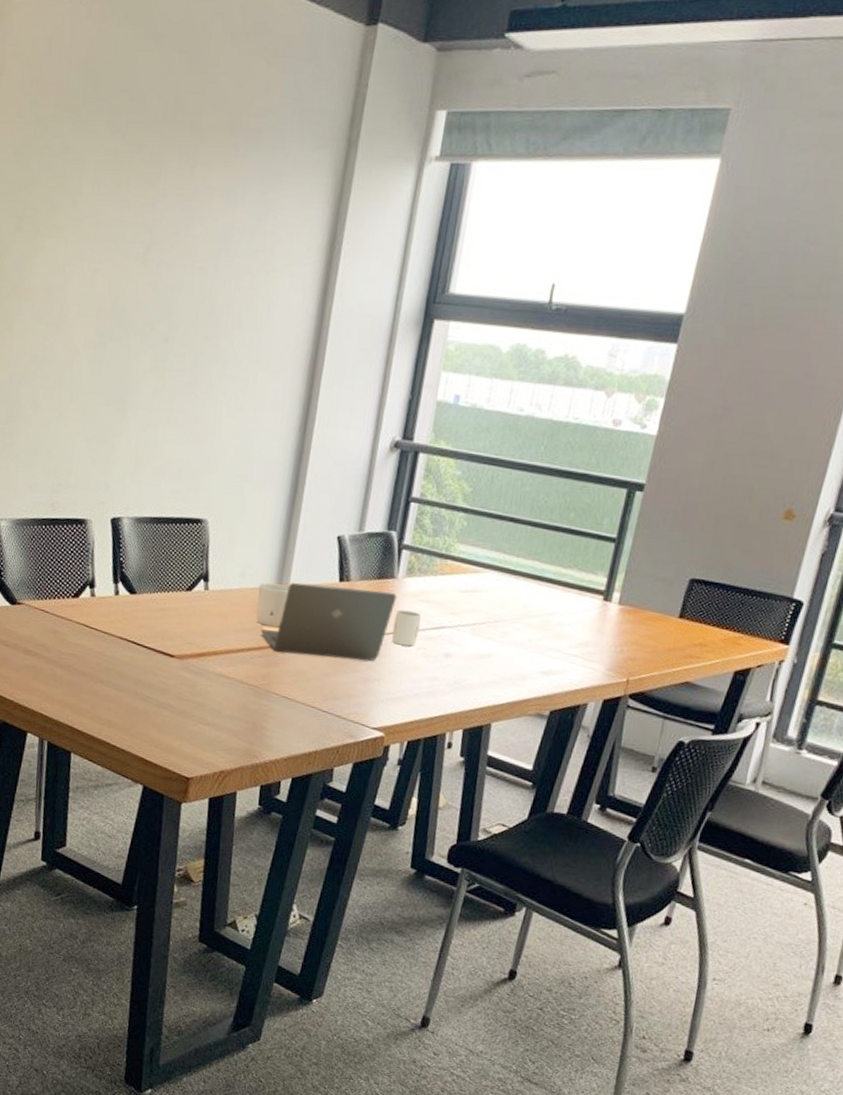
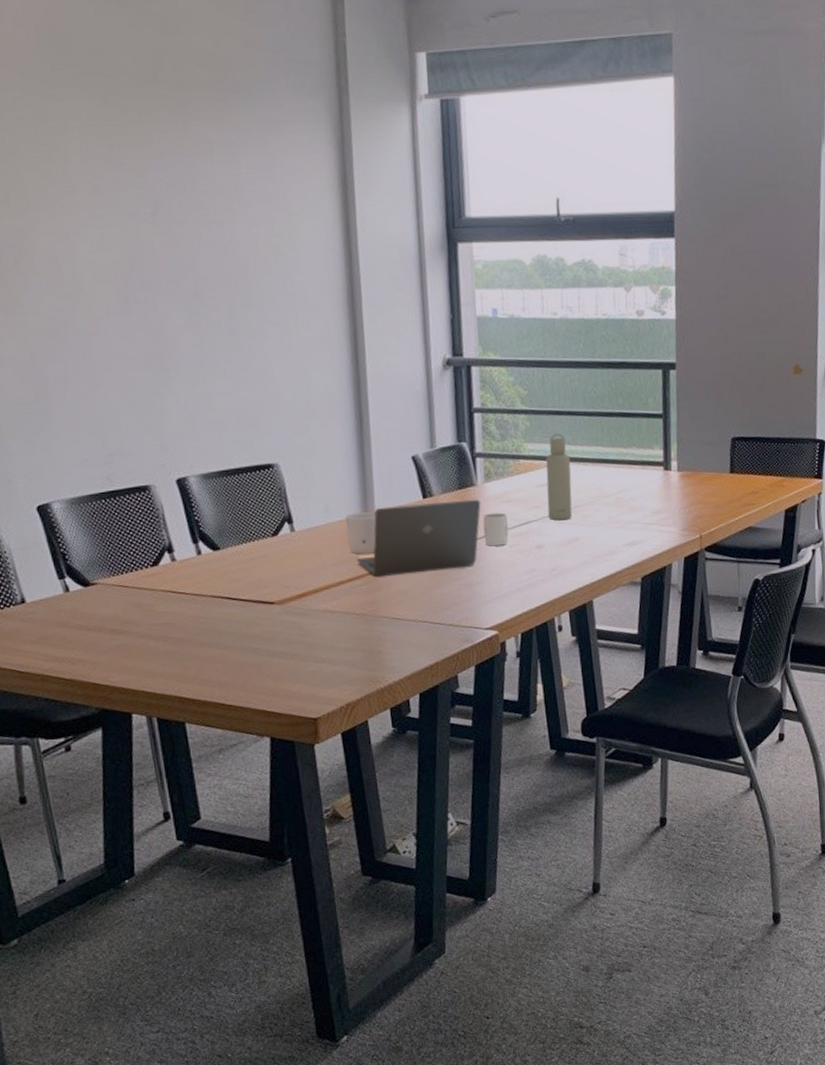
bottle: none [464,539,503,633] -> present [546,433,573,521]

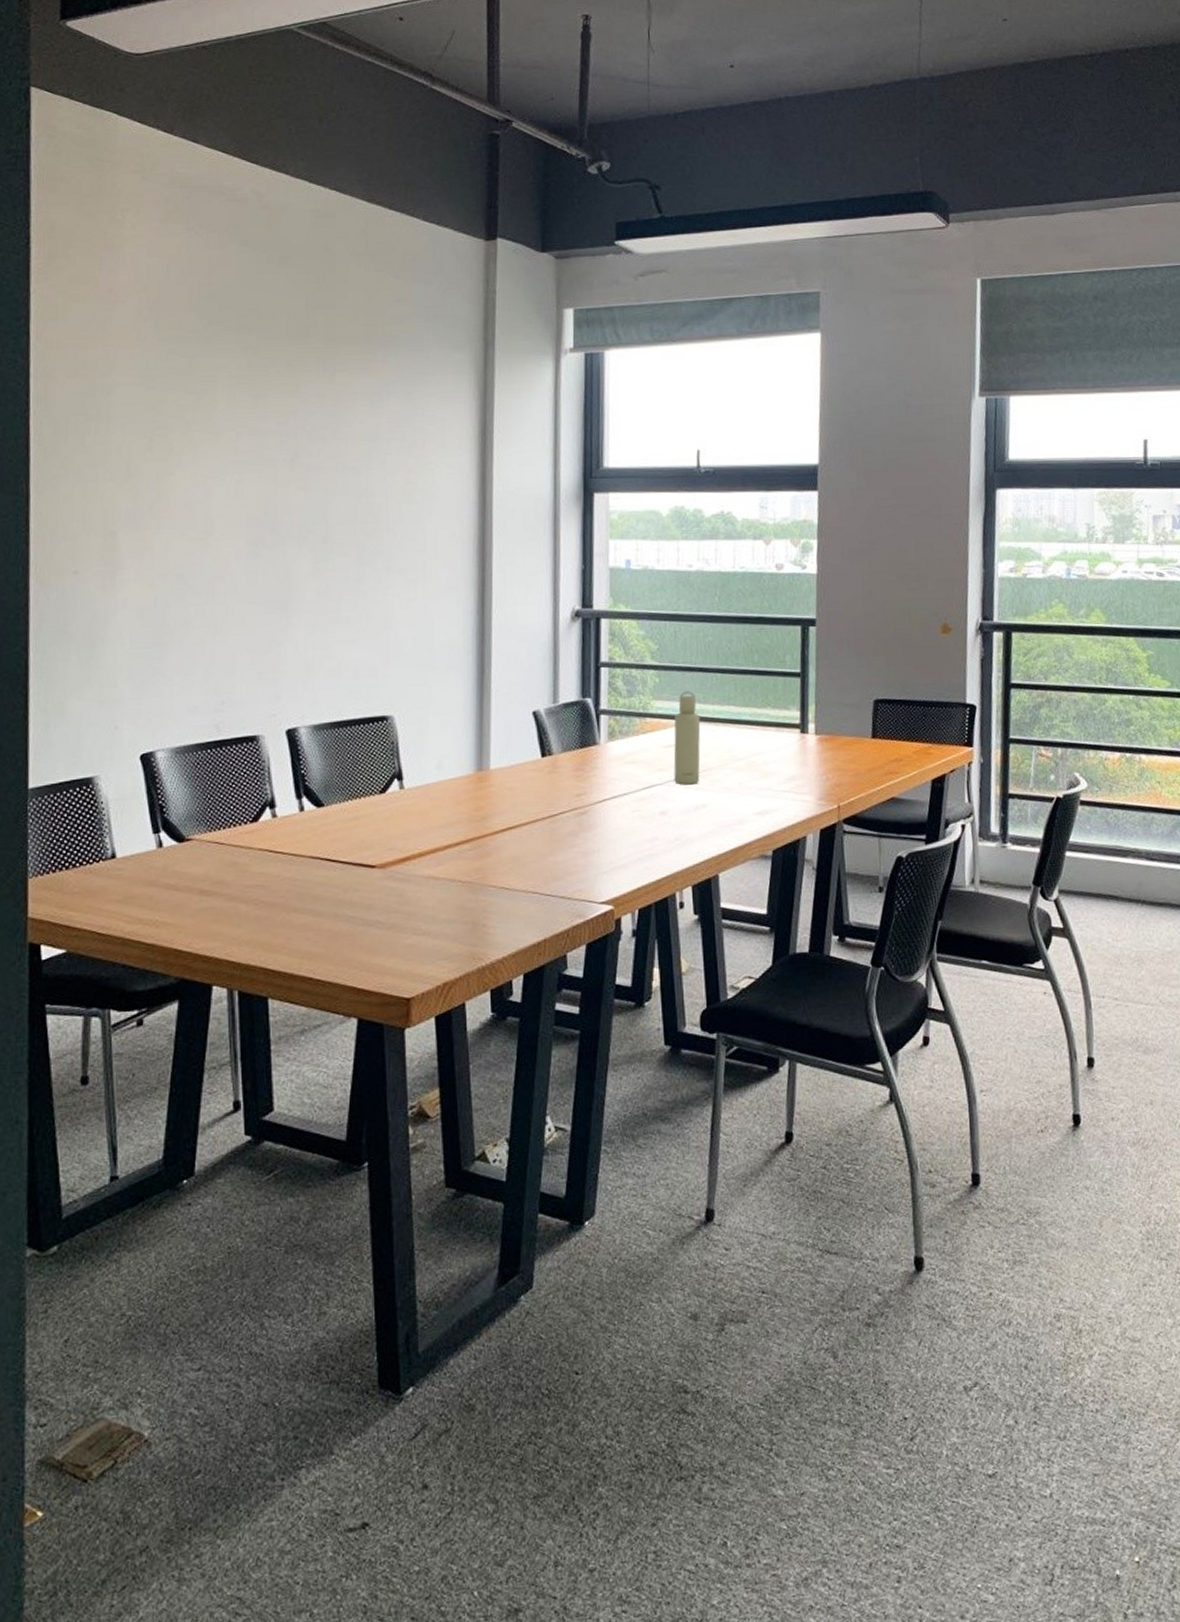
mug: present [345,511,376,554] -> none [458,770,491,816]
laptop: present [356,499,481,577] -> none [466,759,603,842]
mug: present [482,512,509,547] -> none [603,774,630,811]

